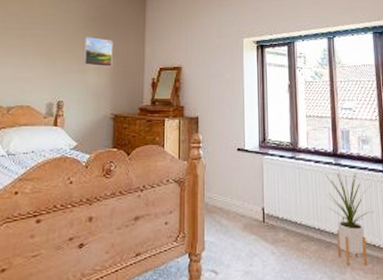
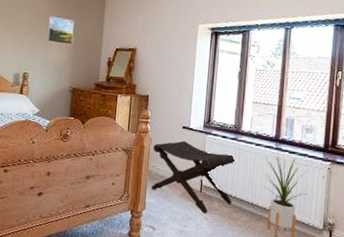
footstool: none [207,164,298,246] -> present [152,140,237,213]

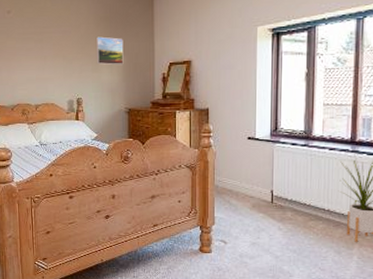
footstool: present [152,140,237,213] -> none [217,152,309,223]

